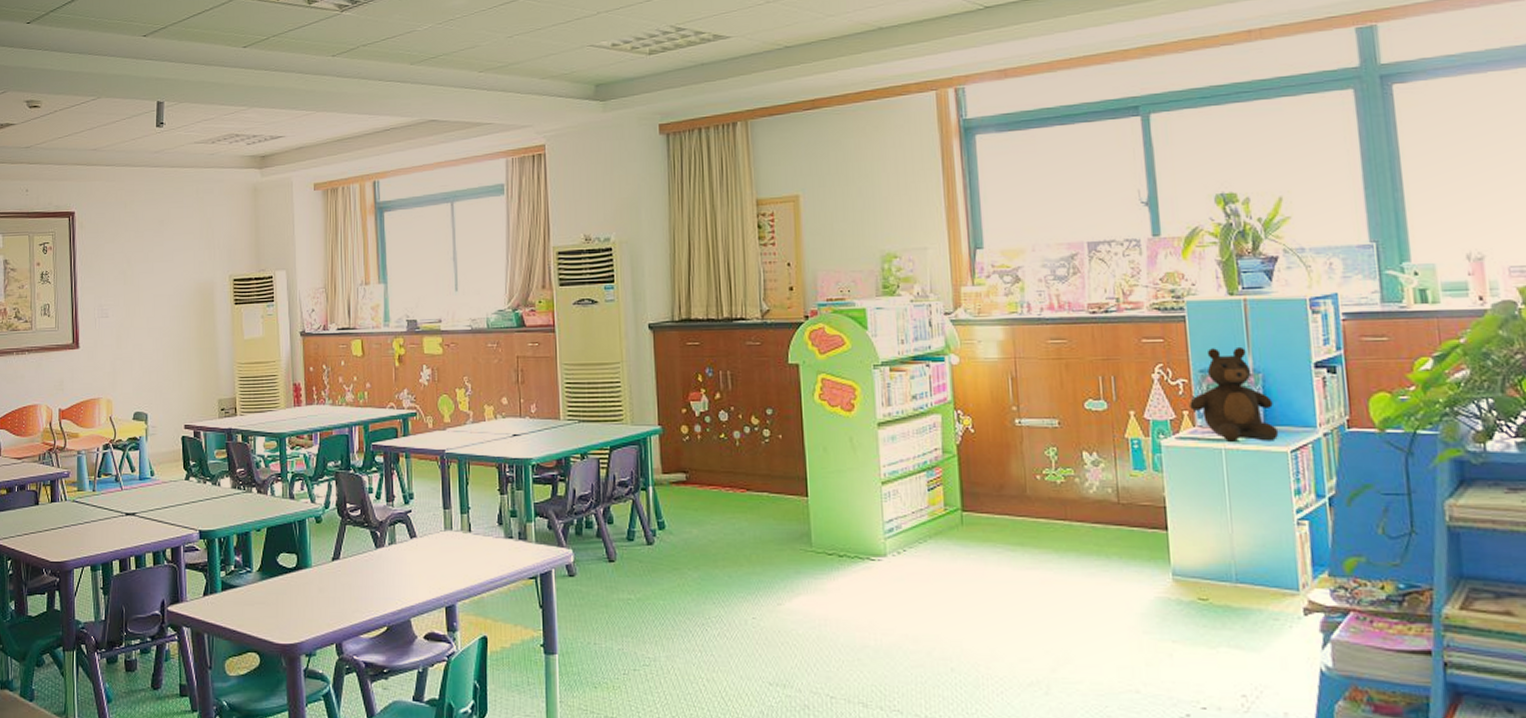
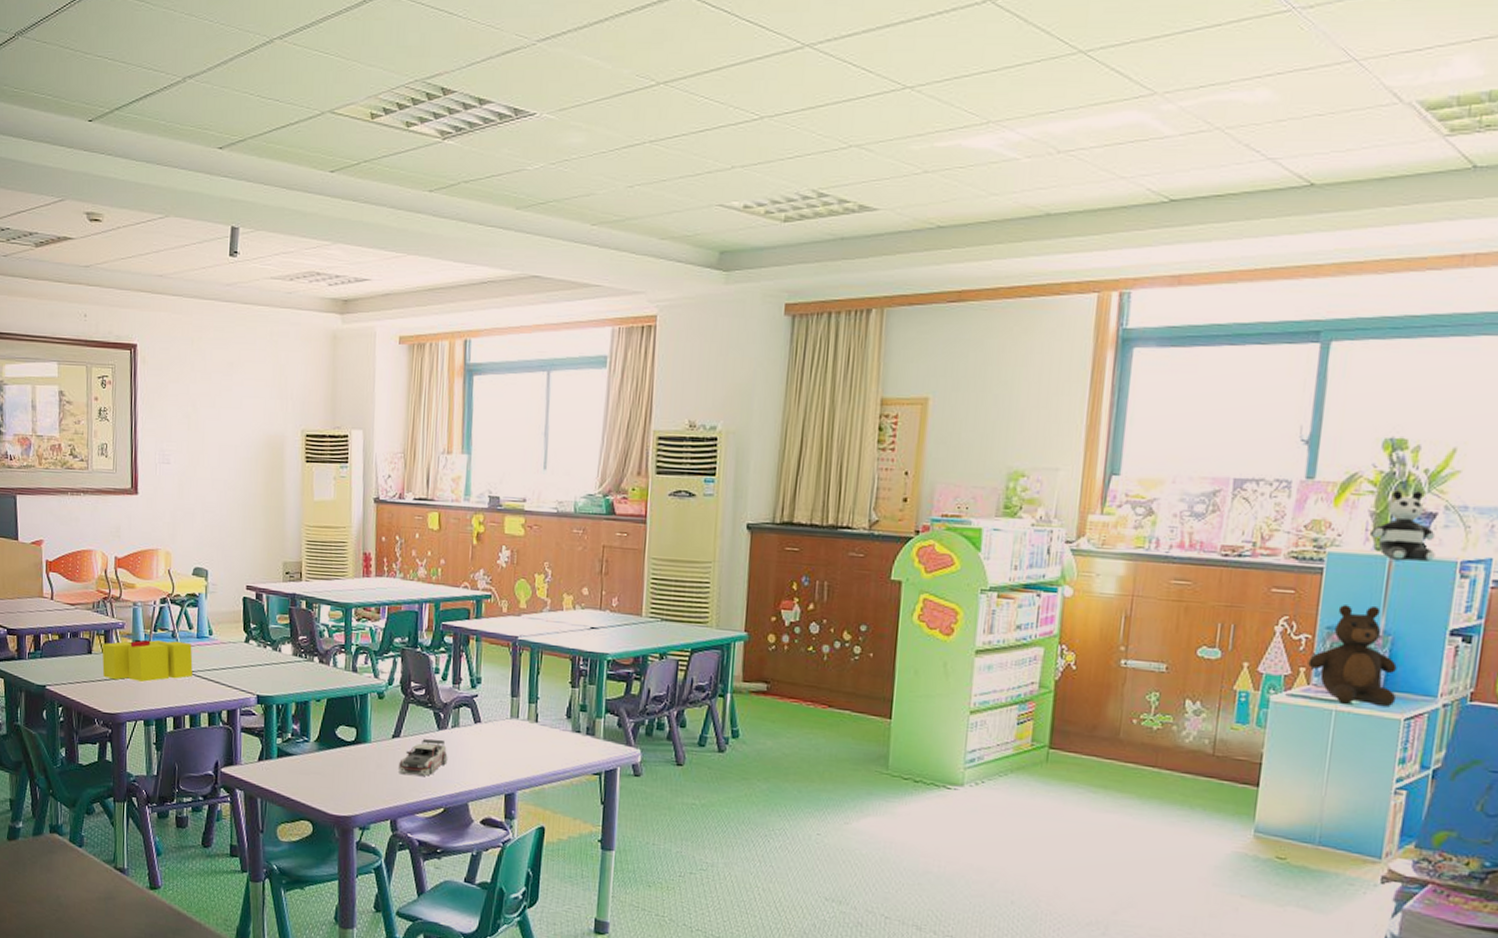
toy blocks: none [48,485,136,529] -> present [102,639,193,682]
toy car: none [341,557,387,597] -> present [399,739,448,776]
stuffed animal: none [1221,238,1285,304] -> present [1370,490,1436,561]

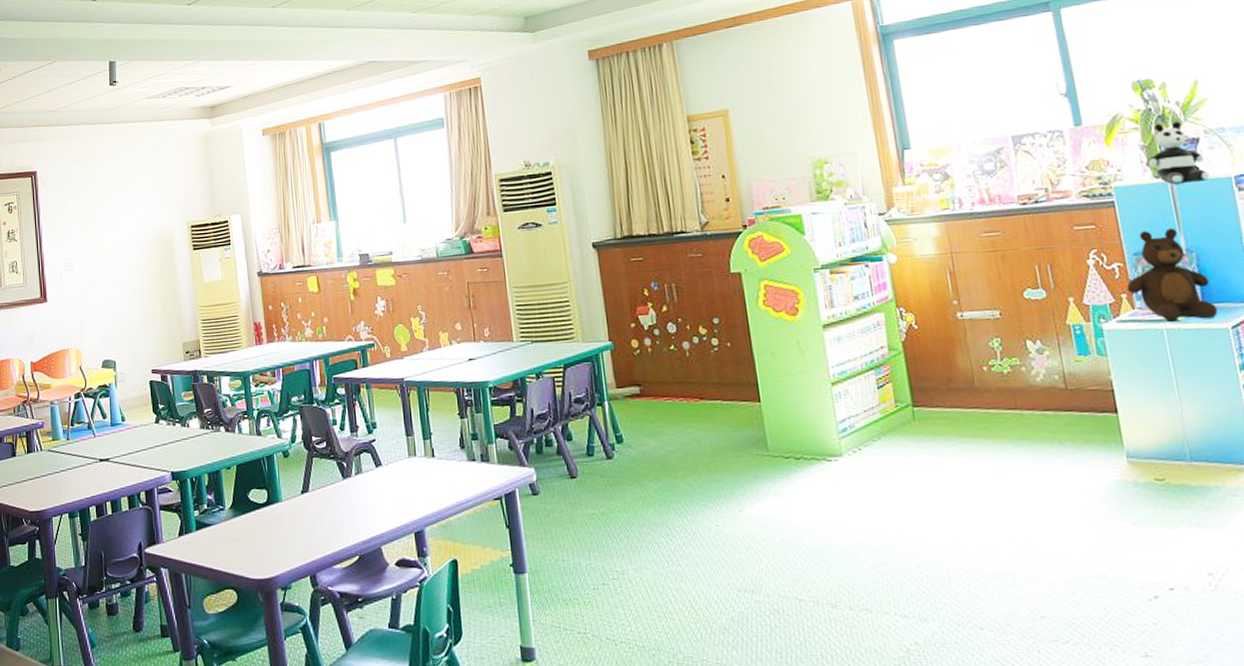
toy blocks: present [102,639,193,682] -> none [25,431,110,478]
toy car: present [399,739,448,776] -> none [311,488,356,528]

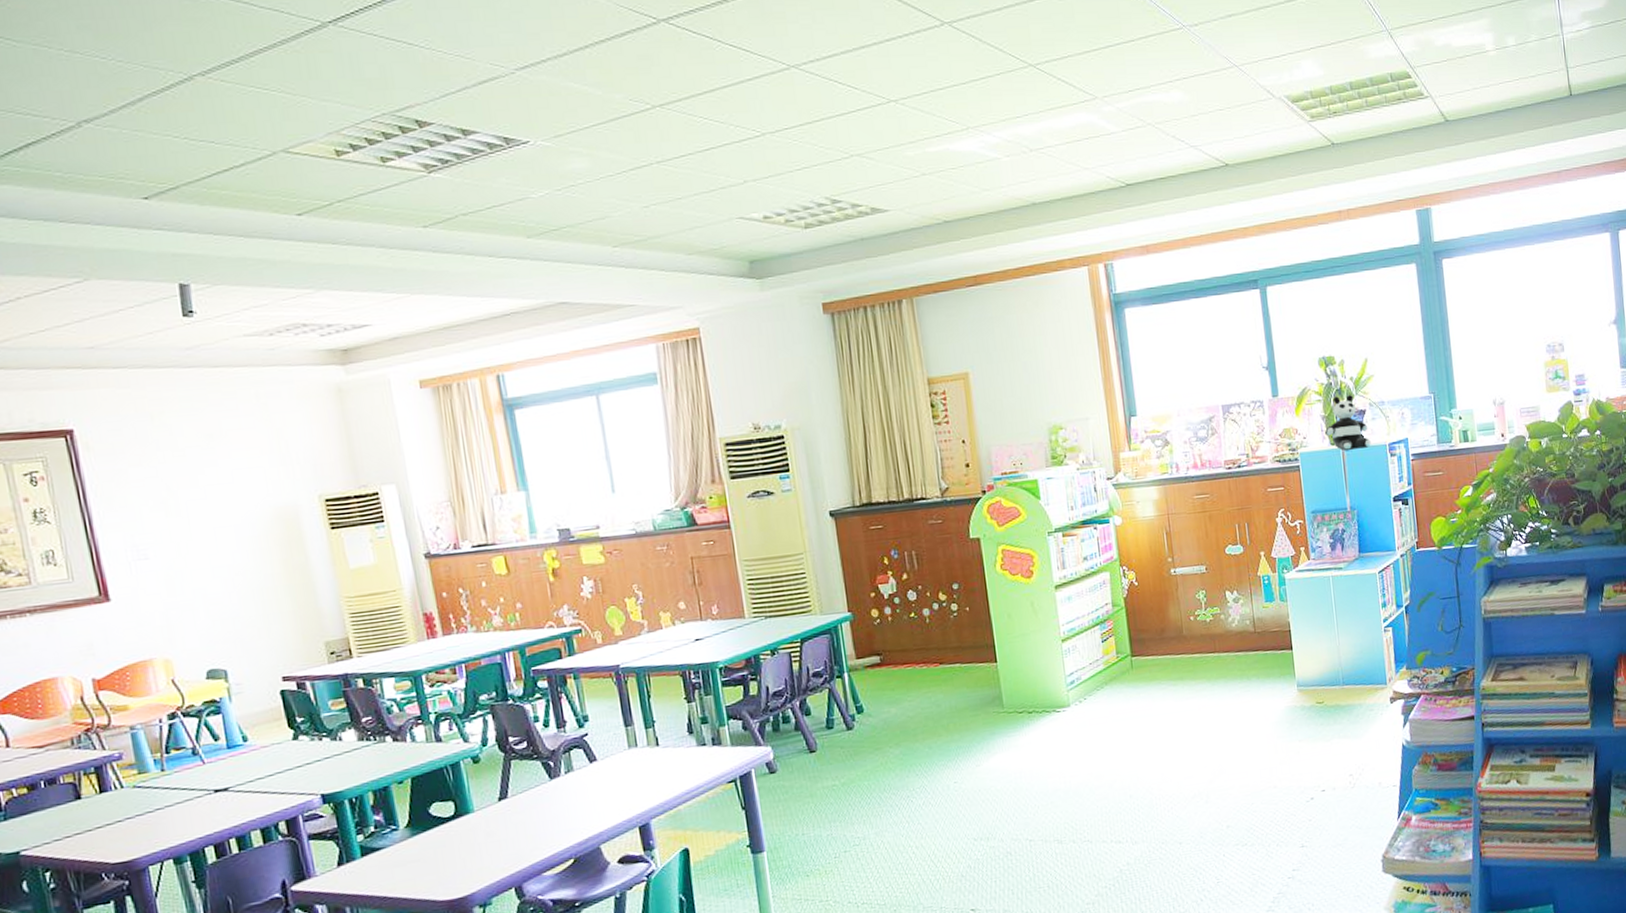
teddy bear: present [1127,227,1219,322] -> none [1305,488,1370,570]

